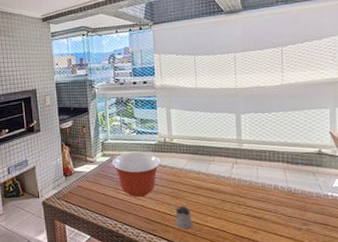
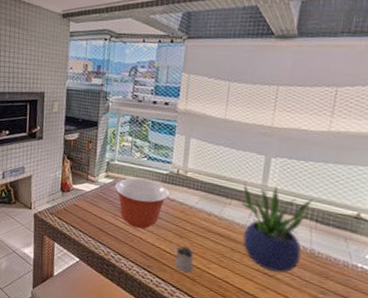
potted plant: none [222,136,281,214] -> present [240,183,313,273]

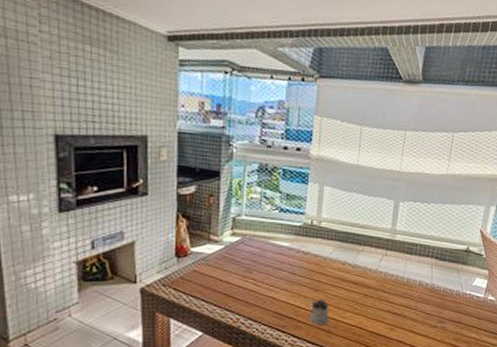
mixing bowl: present [114,178,170,229] -> none [242,233,304,288]
potted plant: present [240,183,313,273] -> none [372,227,434,311]

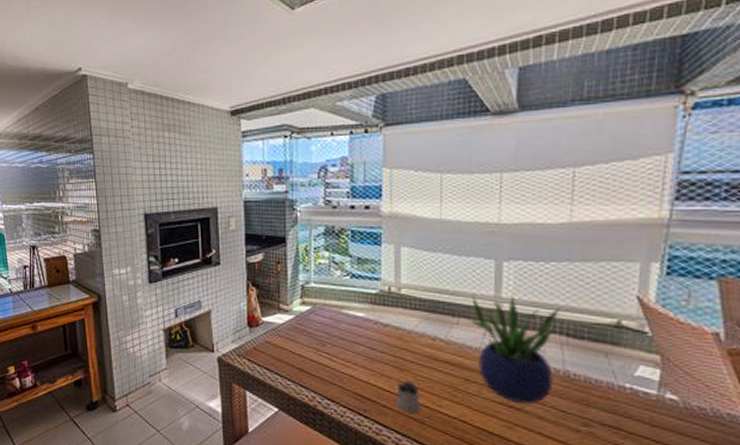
potted plant: none [372,227,434,311] -> present [470,293,560,405]

